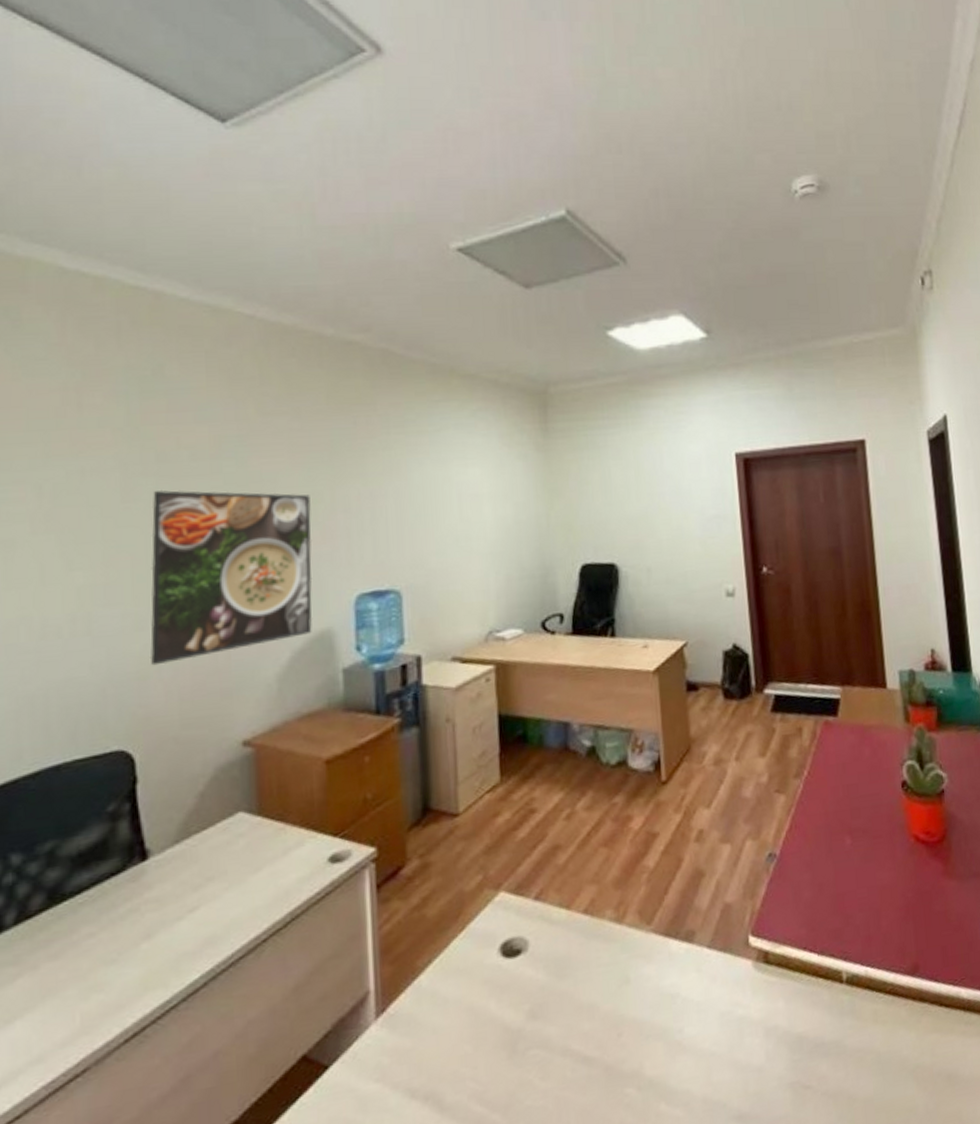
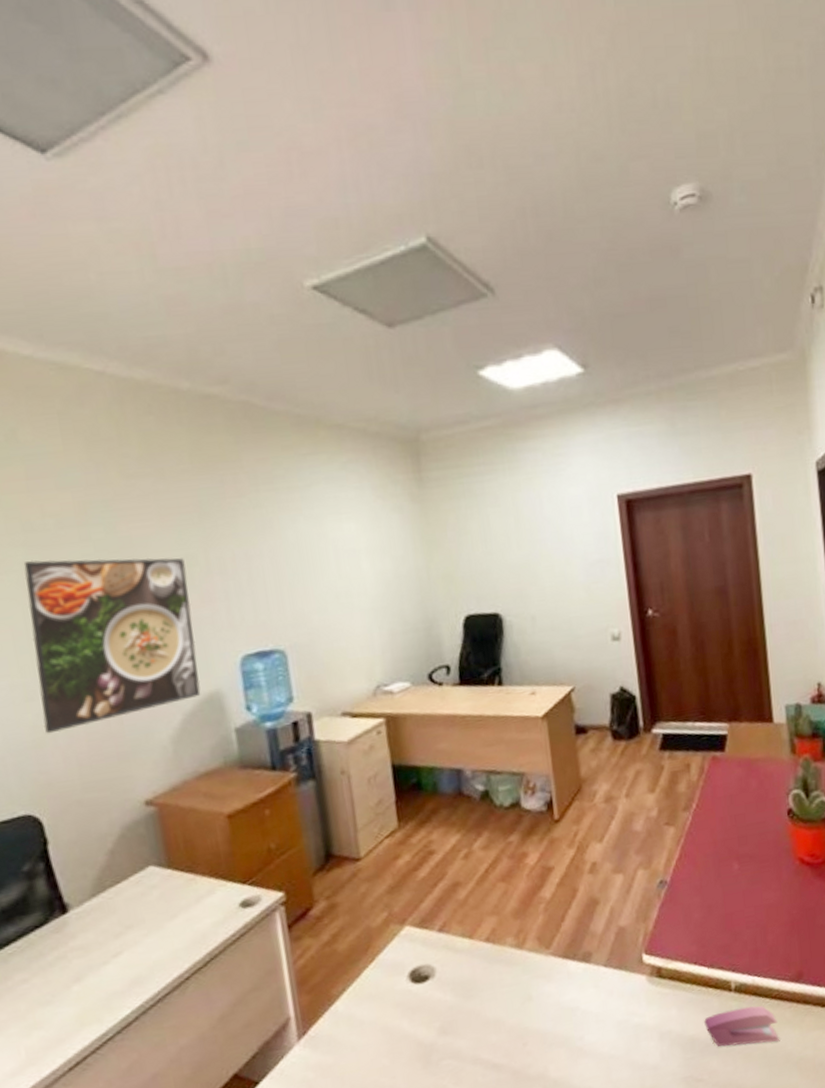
stapler: none [813,1001,895,1048] -> present [704,1006,780,1047]

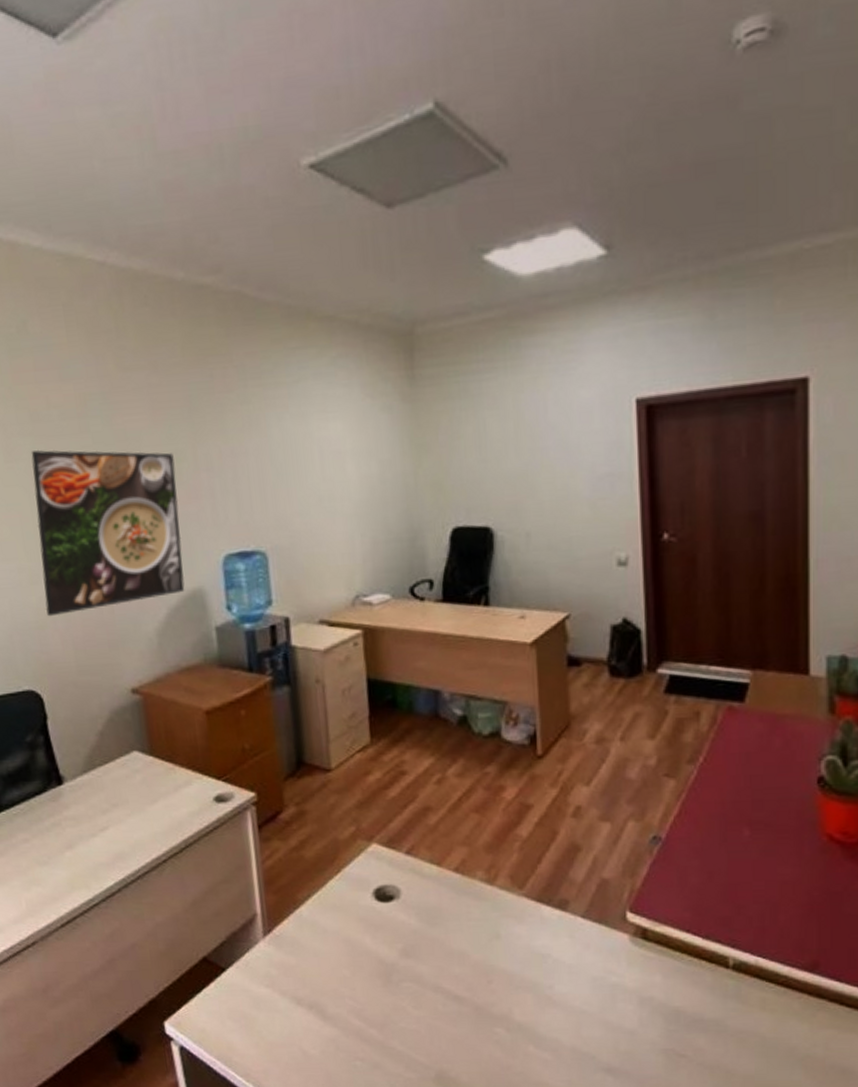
stapler: present [704,1006,780,1047] -> none [693,988,784,1033]

